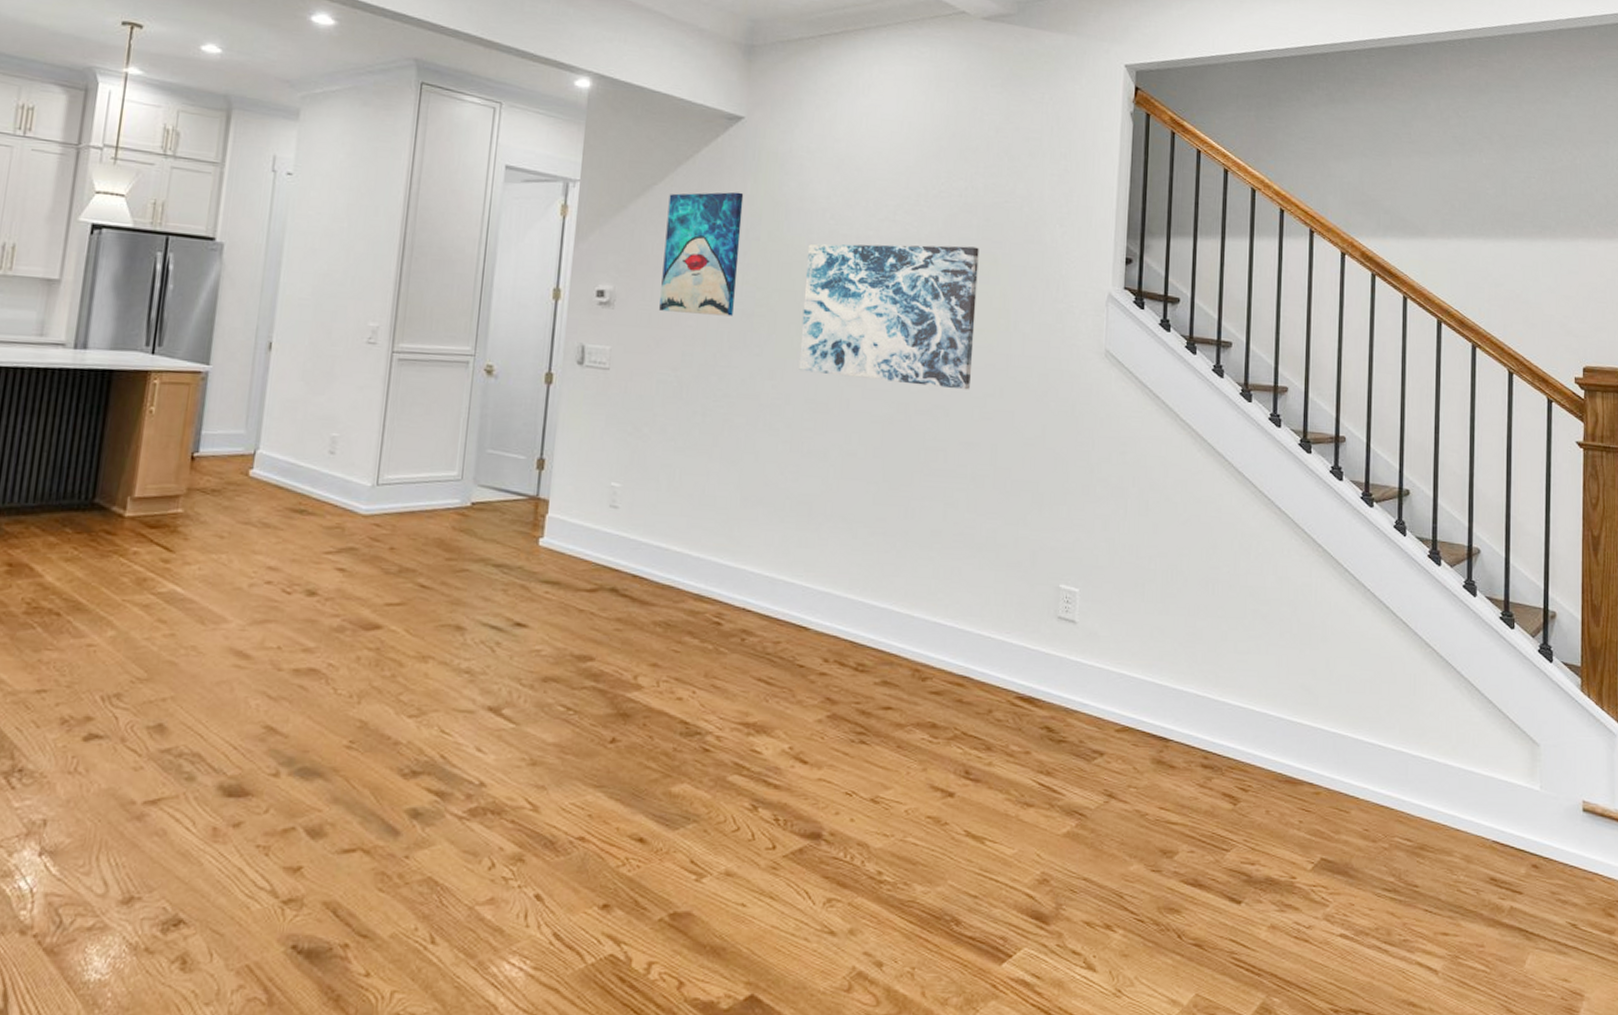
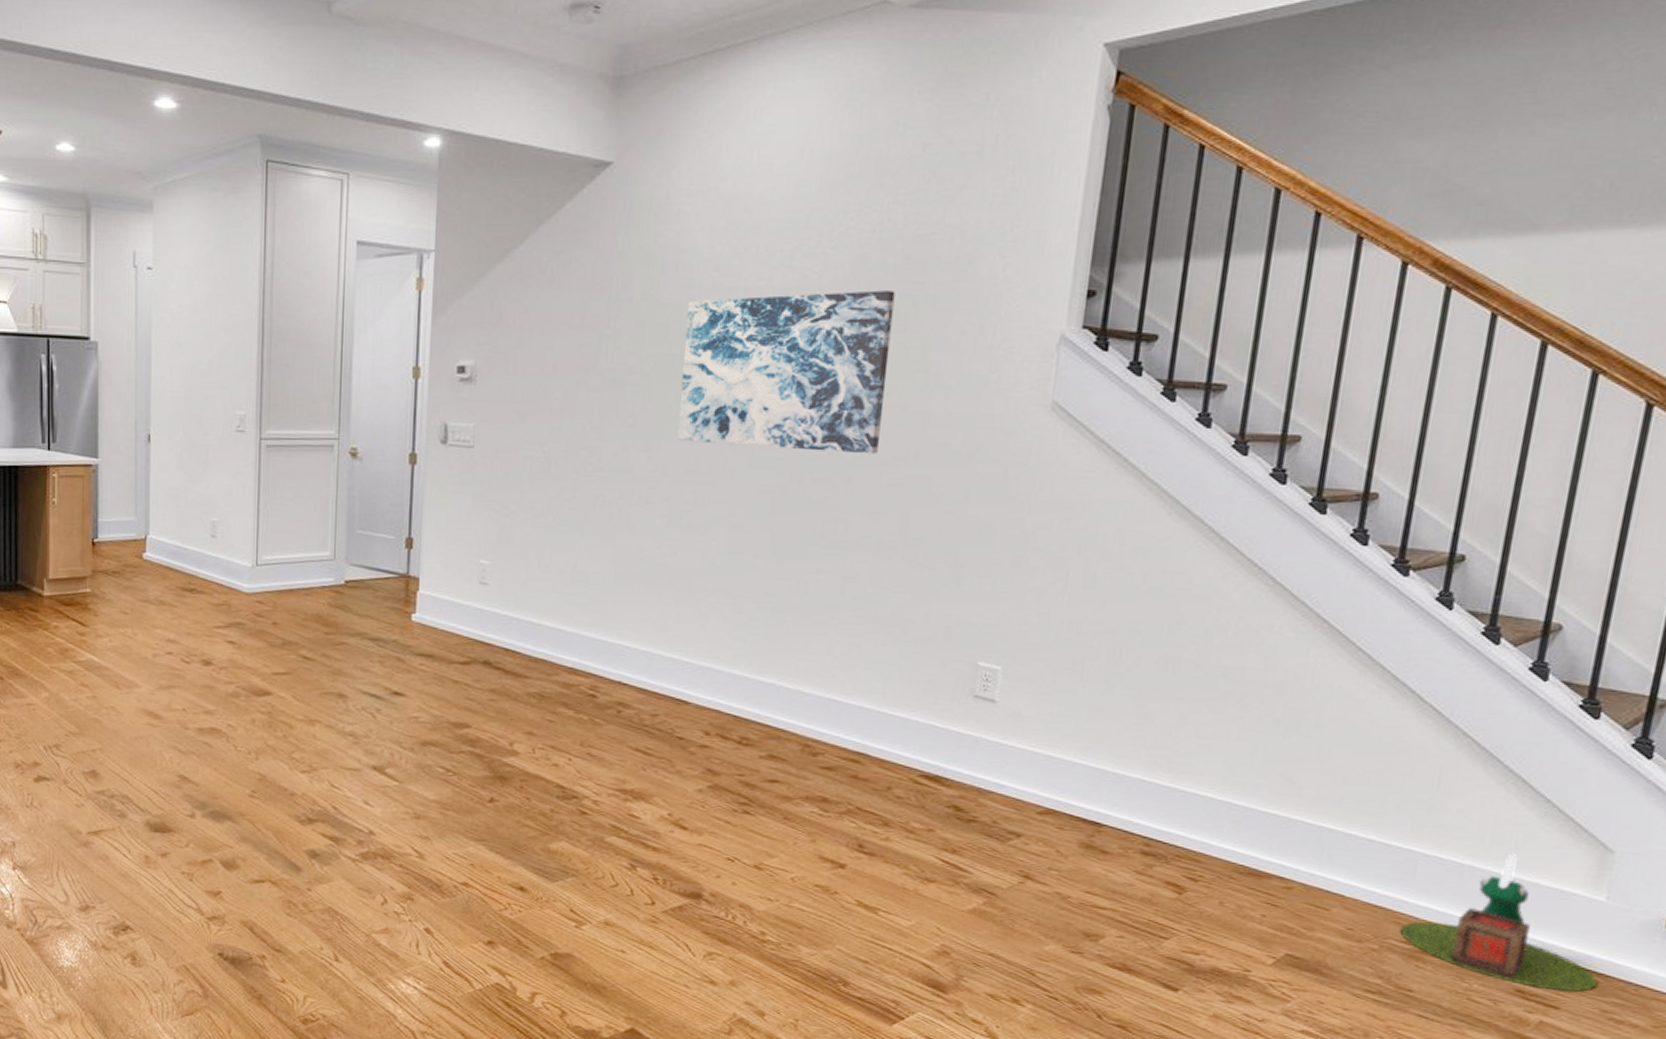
wall art: present [659,192,744,317] -> none [524,249,614,386]
plant pot: none [1402,750,1545,877] -> present [1399,852,1598,992]

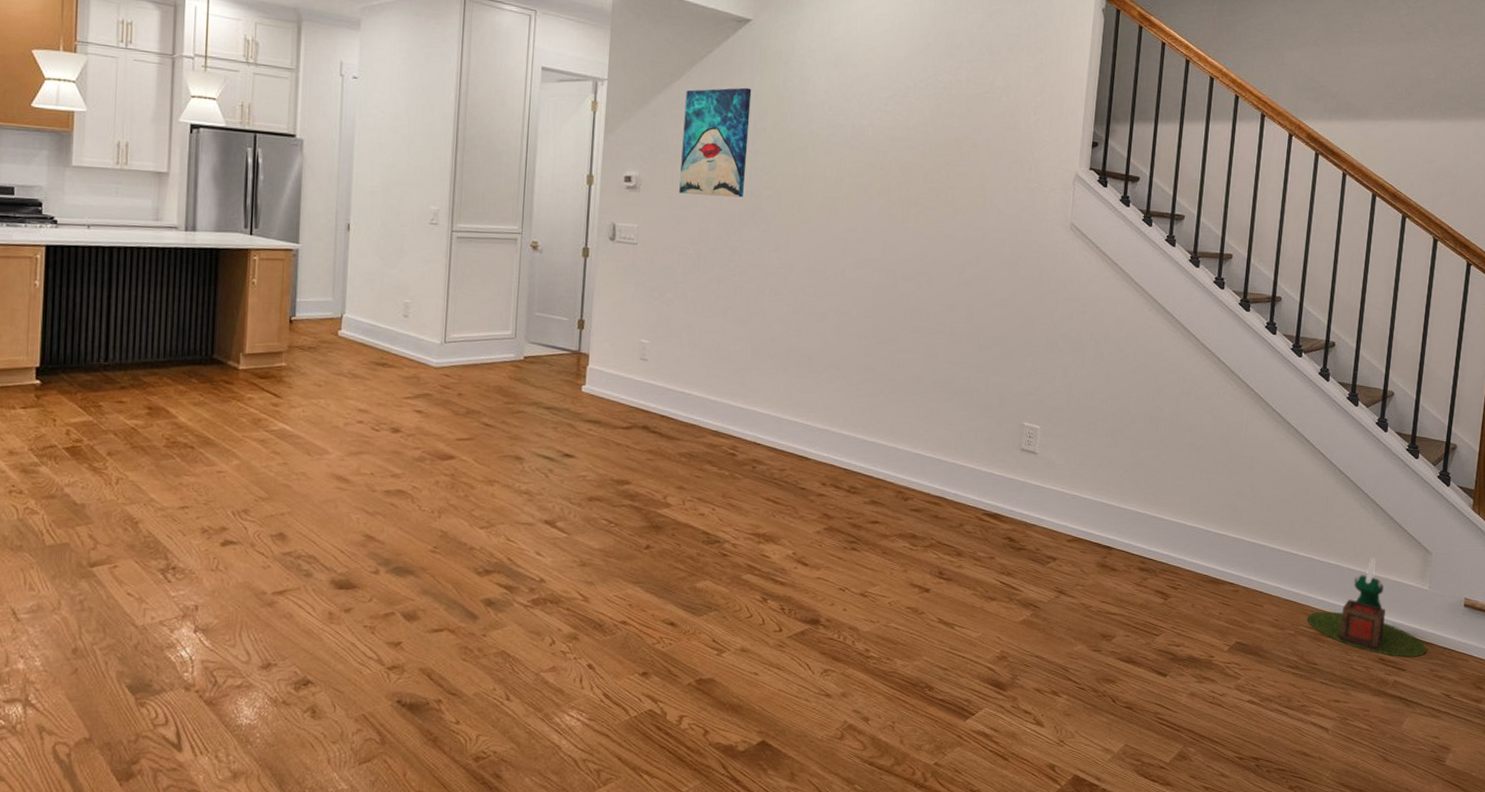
wall art: none [524,249,614,386] -> present [679,87,752,198]
wall art: present [677,290,895,454] -> none [800,132,961,259]

